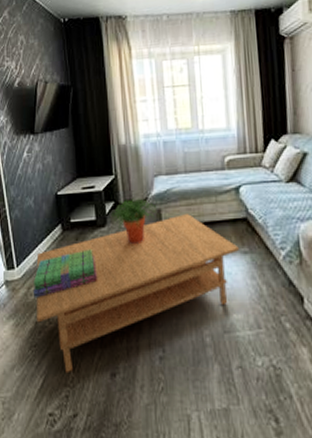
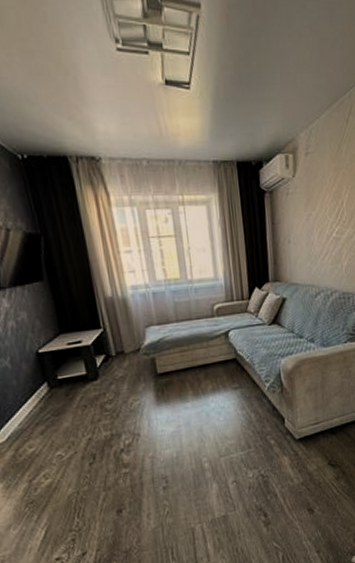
stack of books: present [33,249,98,298] -> none [21,403,96,459]
coffee table: present [36,214,239,374] -> none [22,360,230,520]
potted plant: present [108,198,157,245] -> none [100,349,151,394]

